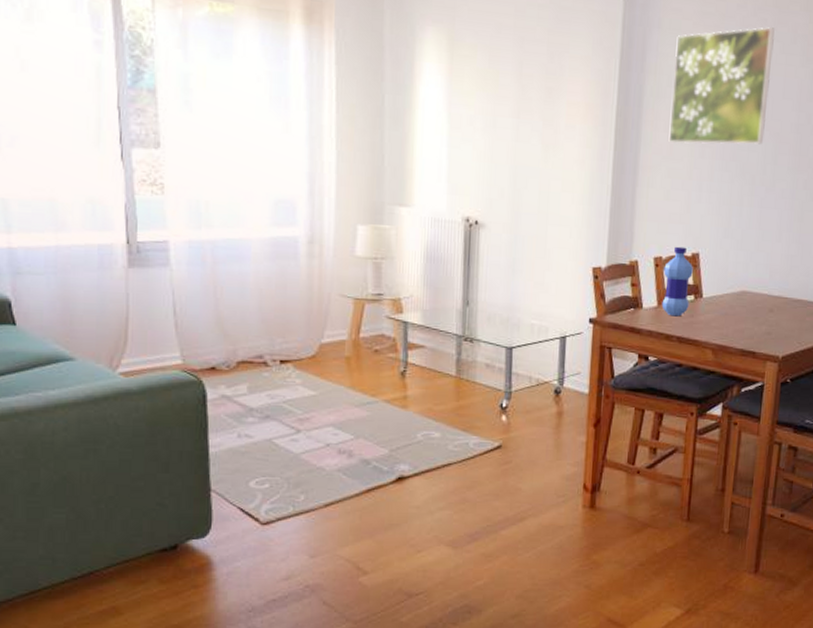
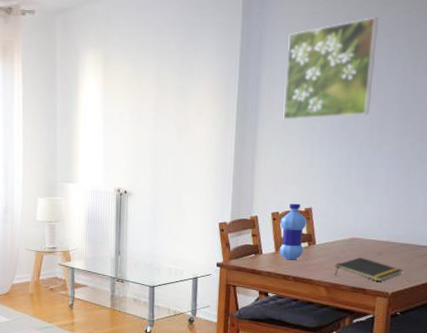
notepad: none [722,314,794,343] -> present [334,257,403,282]

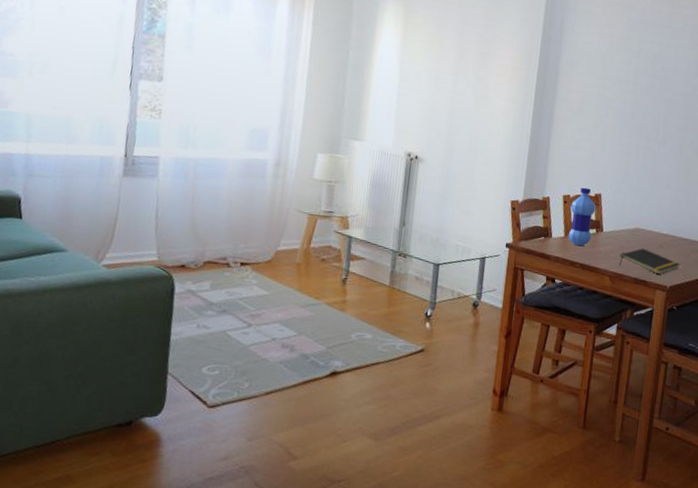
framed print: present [283,16,379,120] -> none [579,16,668,109]

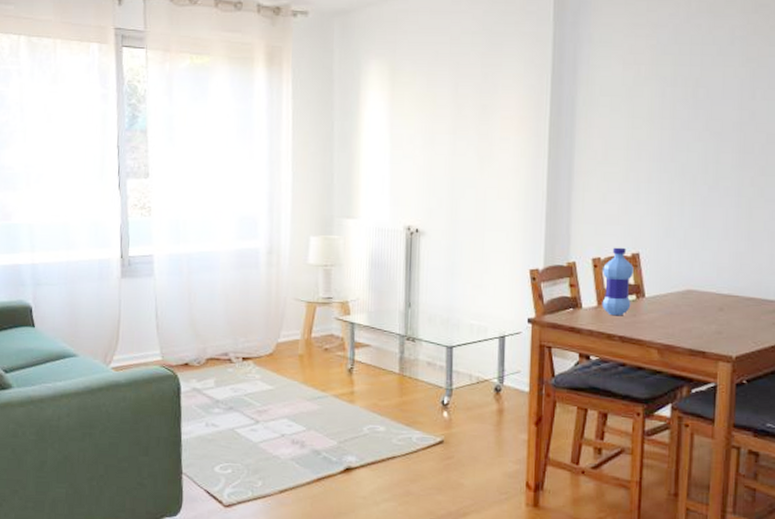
notepad: present [619,248,680,275] -> none [668,313,748,343]

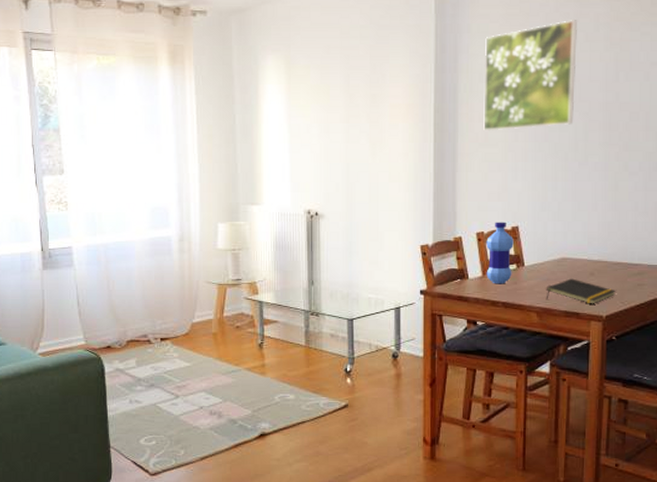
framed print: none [603,31,711,149] -> present [483,19,578,131]
notepad: none [668,313,748,343] -> present [546,278,616,304]

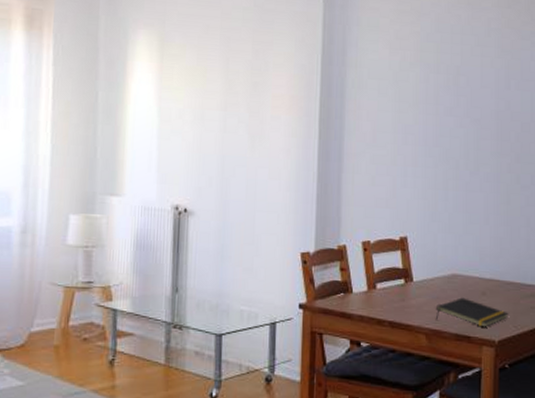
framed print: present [483,19,578,131] -> none [371,21,470,132]
water bottle: present [486,222,514,284] -> none [372,230,402,301]

